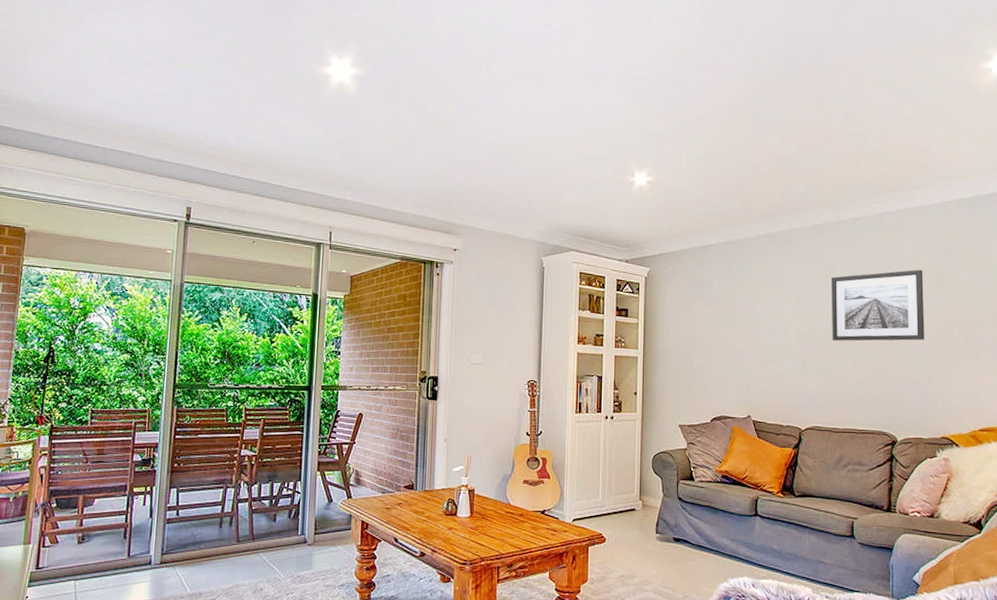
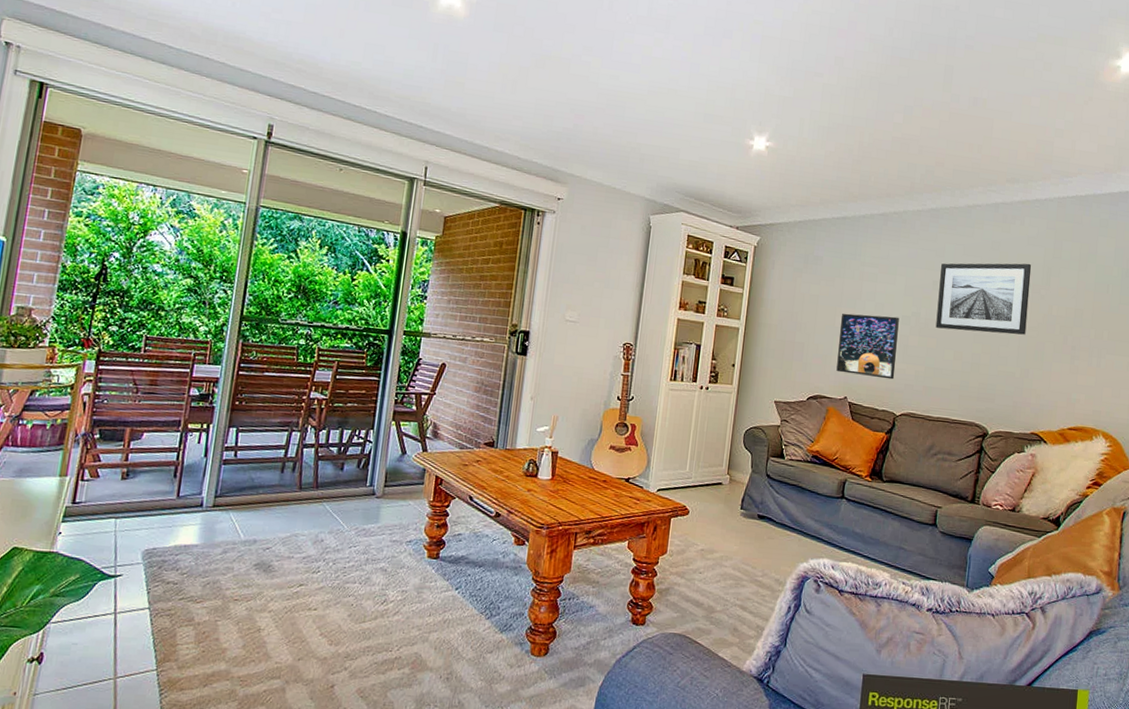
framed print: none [736,333,796,395] -> present [836,313,899,380]

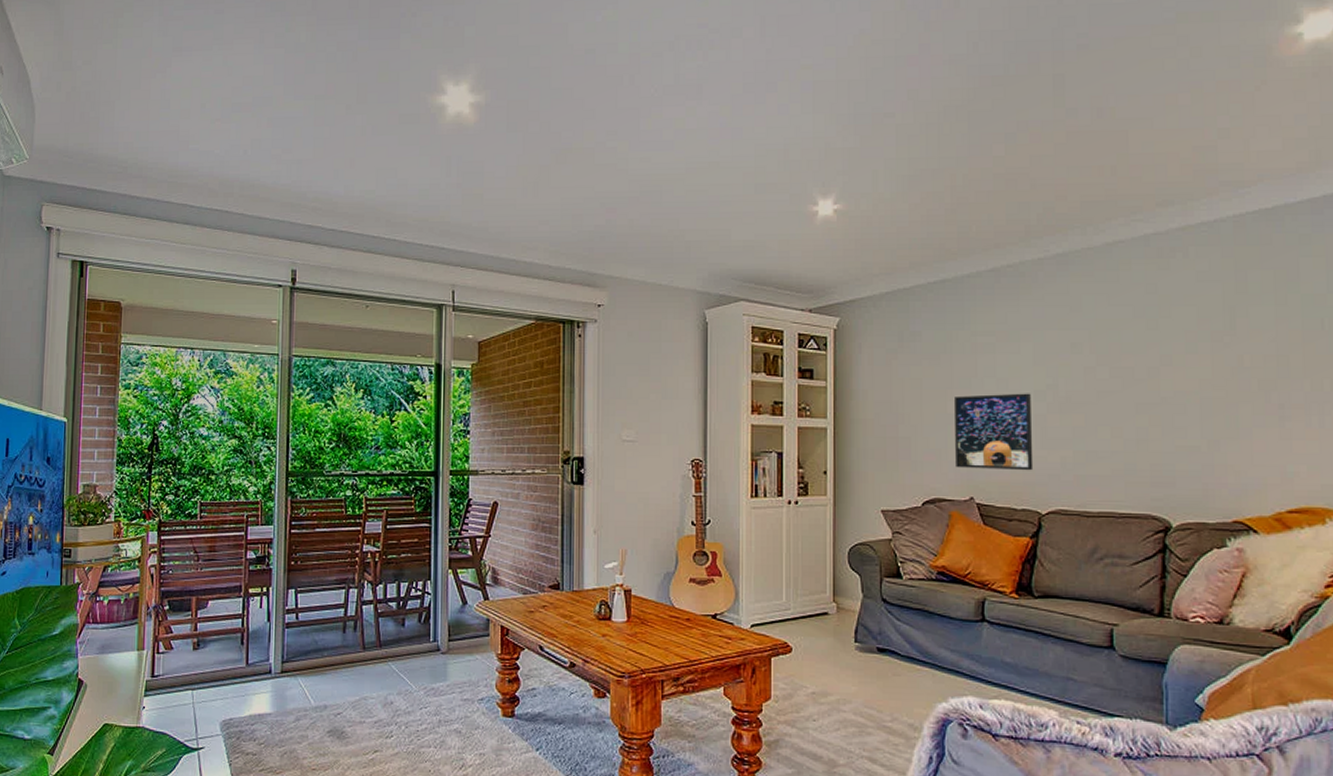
wall art: present [935,263,1032,335] -> none [1079,305,1209,401]

